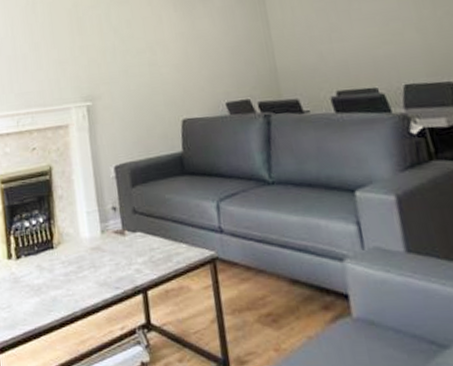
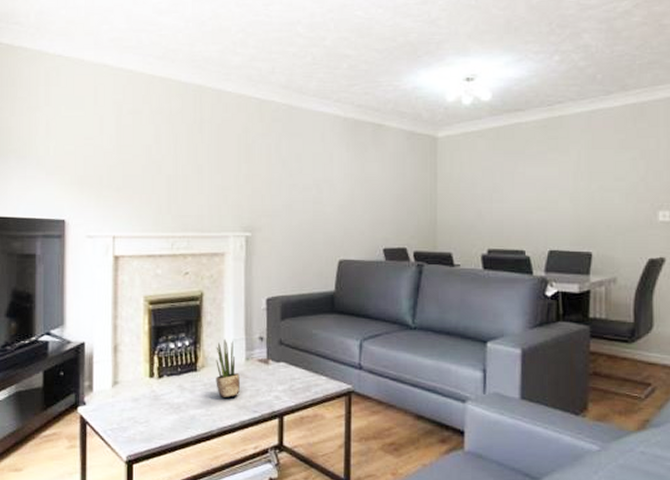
potted plant: none [70,212,99,275] -> present [216,338,240,397]

